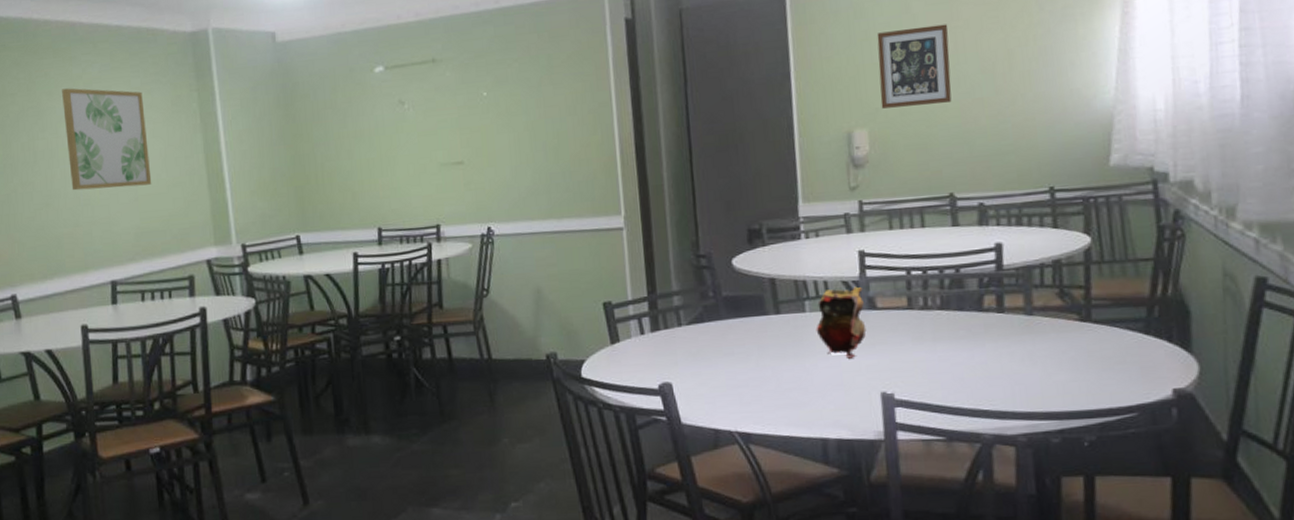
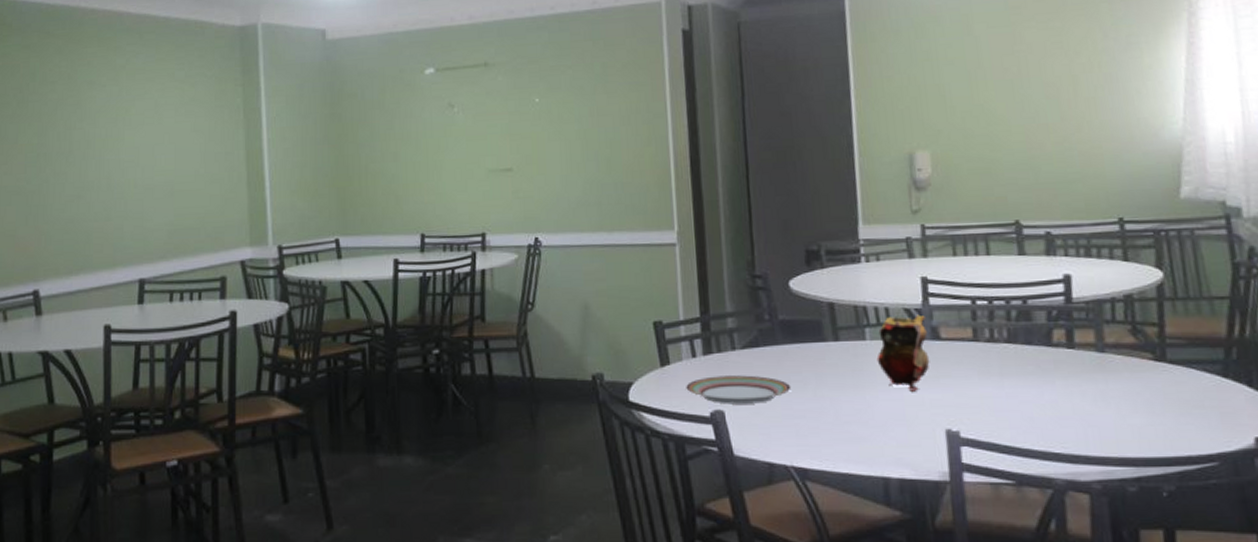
wall art: present [62,88,152,191] -> none [103,78,189,184]
plate: none [635,349,735,377] -> present [686,375,792,404]
picture frame: present [877,24,952,109] -> none [938,47,1016,131]

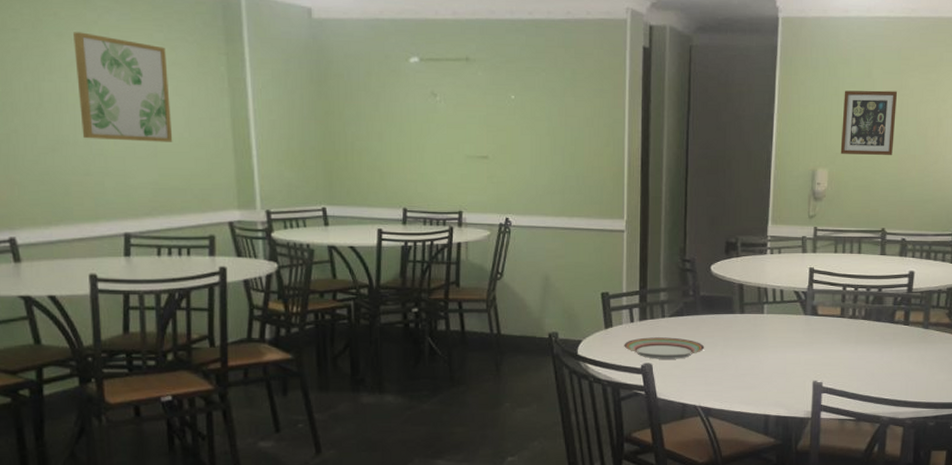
wall art: none [103,78,189,184] -> present [74,32,173,142]
teapot: present [876,314,930,392] -> none [770,296,809,353]
picture frame: none [938,47,1016,131] -> present [840,90,898,155]

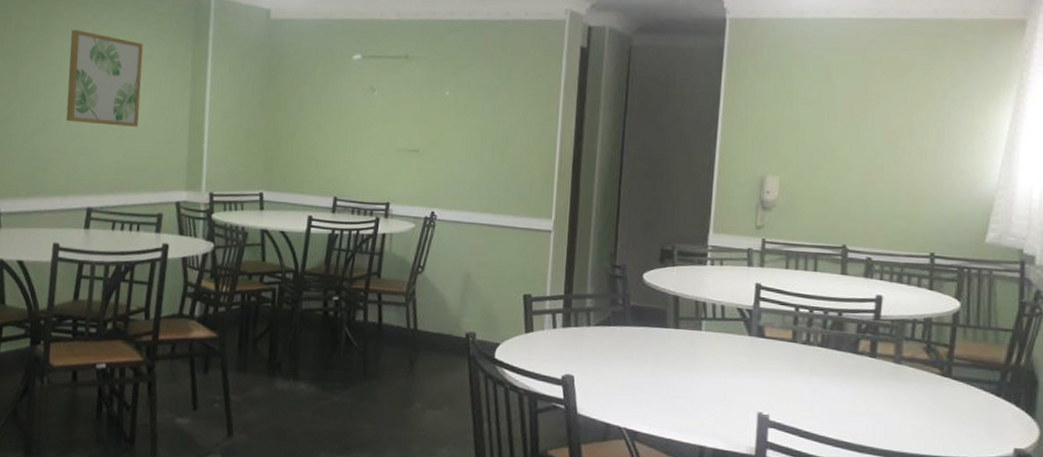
plate: present [624,337,705,359] -> none [544,346,633,373]
picture frame: present [840,90,898,155] -> none [793,94,862,165]

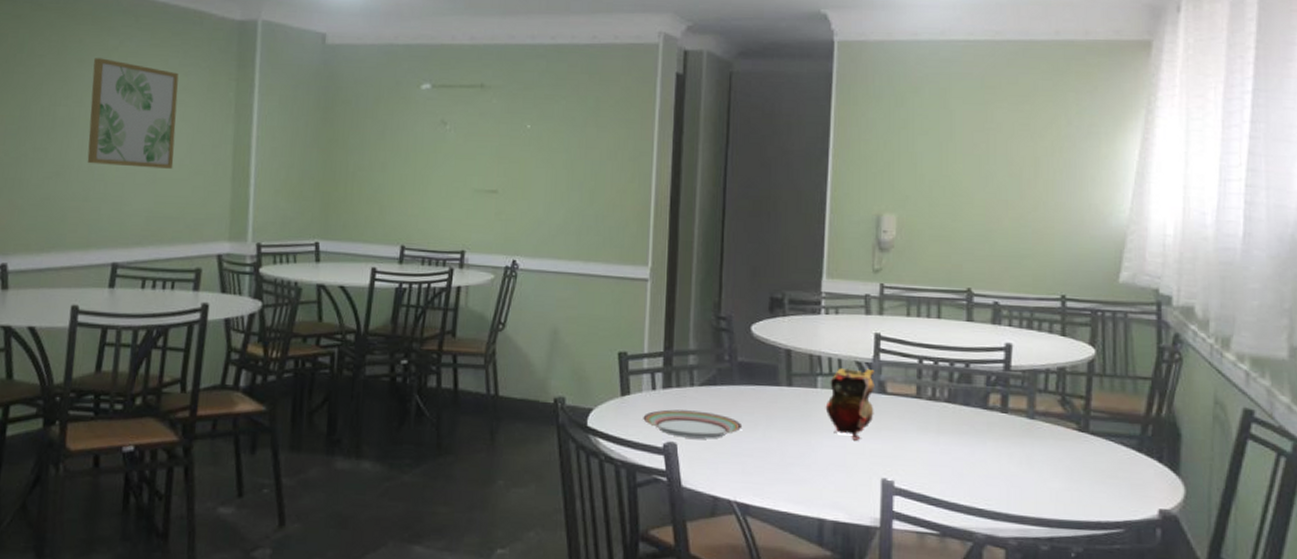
plate: none [544,346,633,373] -> present [643,409,743,439]
teapot: none [708,314,754,378] -> present [825,368,875,440]

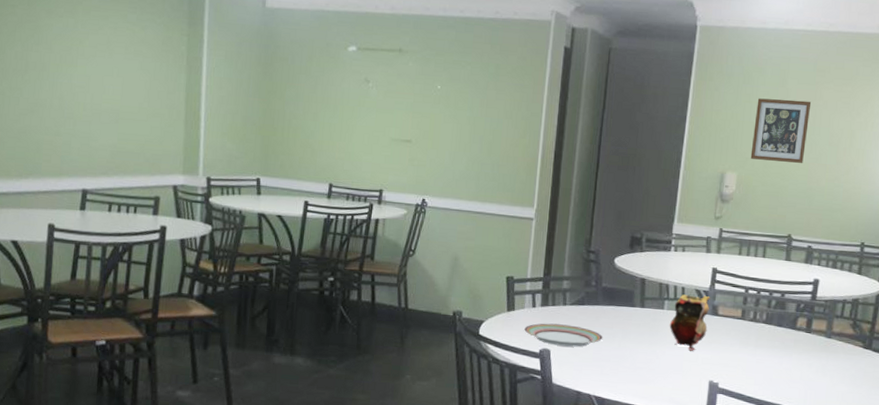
wall art: present [87,58,179,169] -> none [57,10,137,111]
picture frame: none [911,123,982,200] -> present [750,98,812,163]

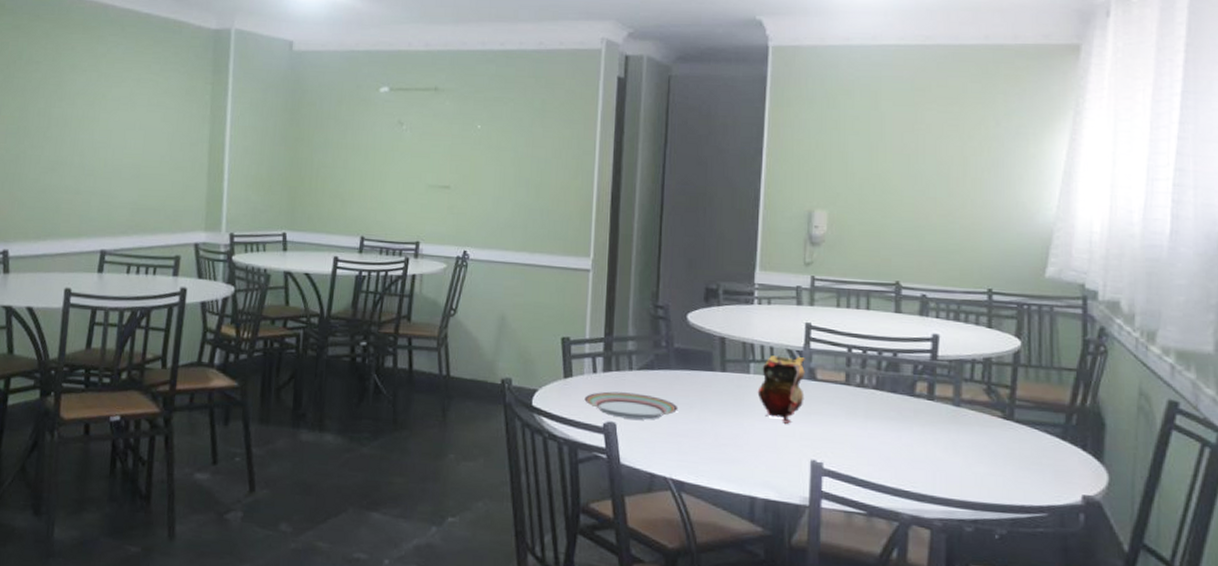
picture frame: present [750,98,812,163] -> none [842,124,912,197]

